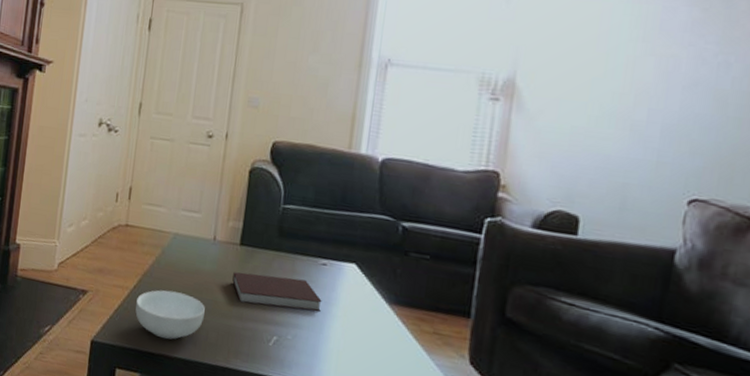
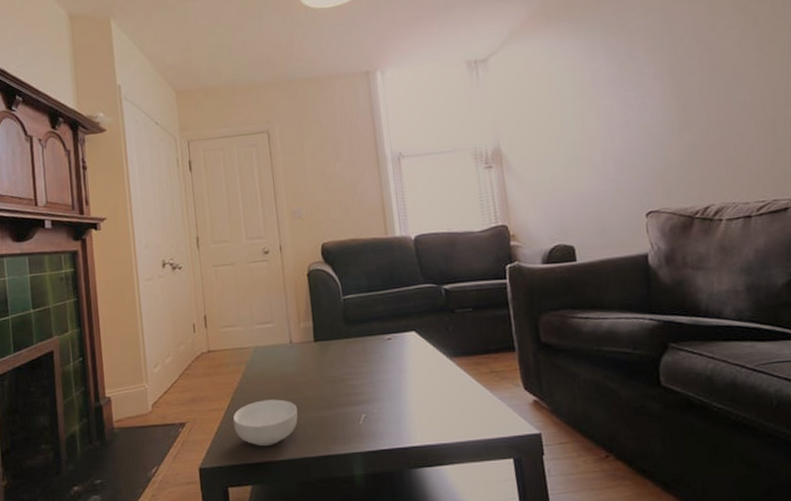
notebook: present [232,272,322,312] -> none [314,357,396,392]

